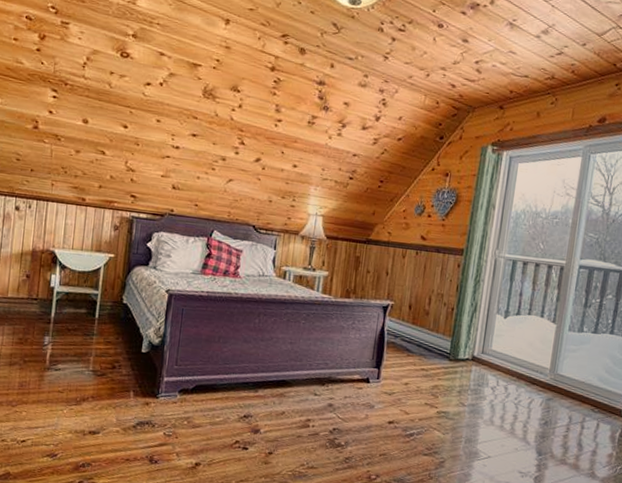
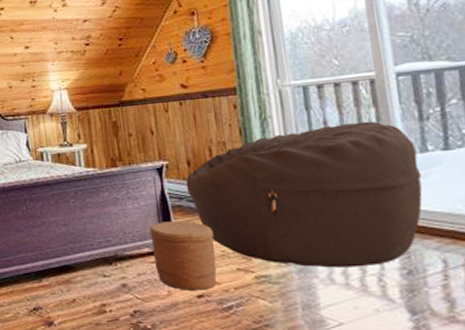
basket: none [360,354,415,418] -> present [149,221,217,290]
bean bag chair: none [403,296,576,414] -> present [186,121,423,268]

